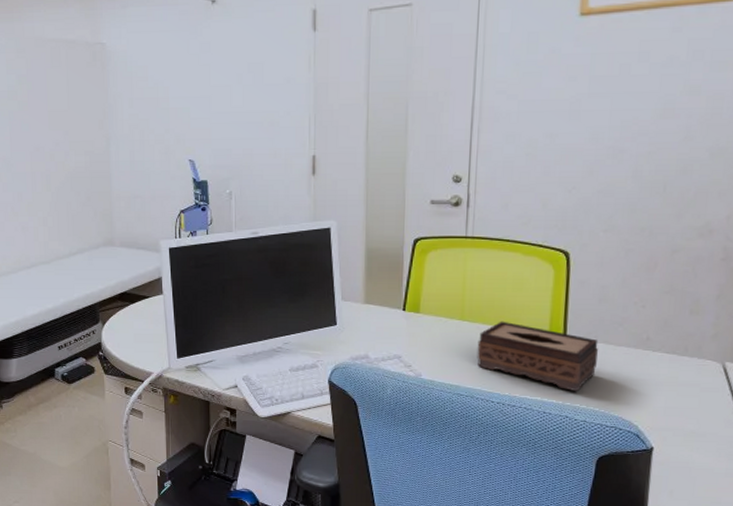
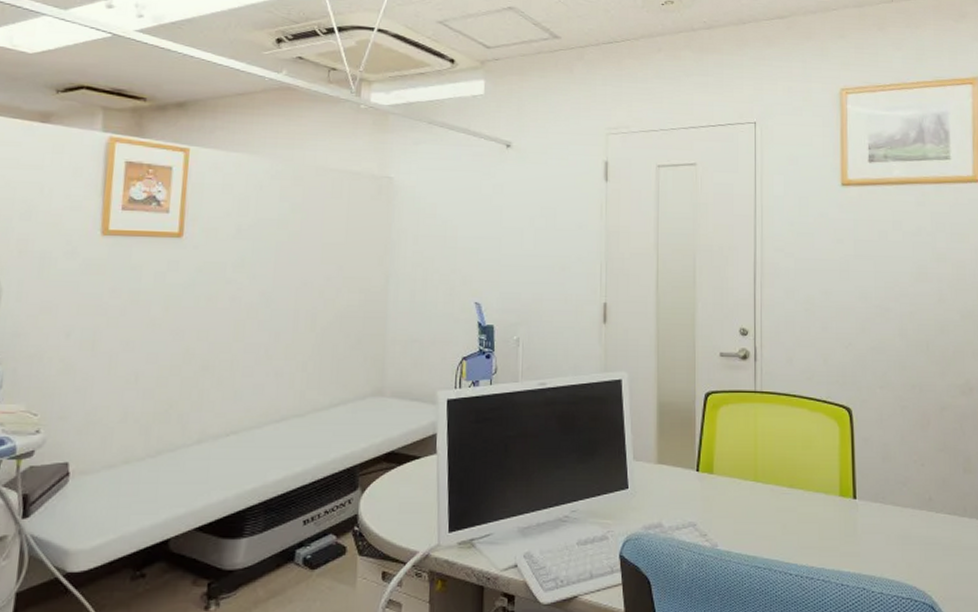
tissue box: present [477,321,598,392] -> none [772,481,887,560]

